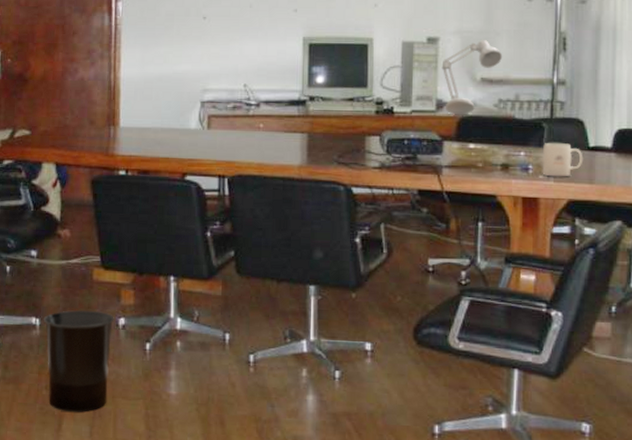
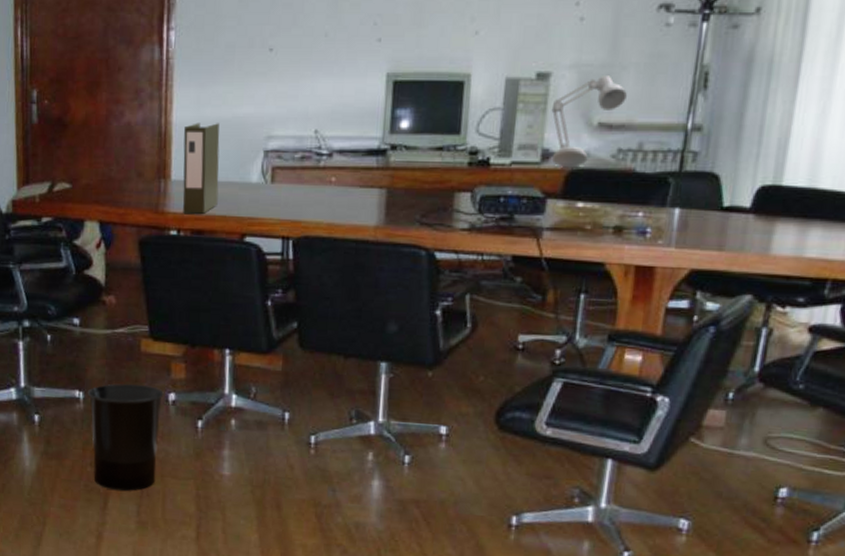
binder: none [130,78,162,156] -> present [183,123,220,214]
mug: present [541,142,583,177] -> none [662,201,715,243]

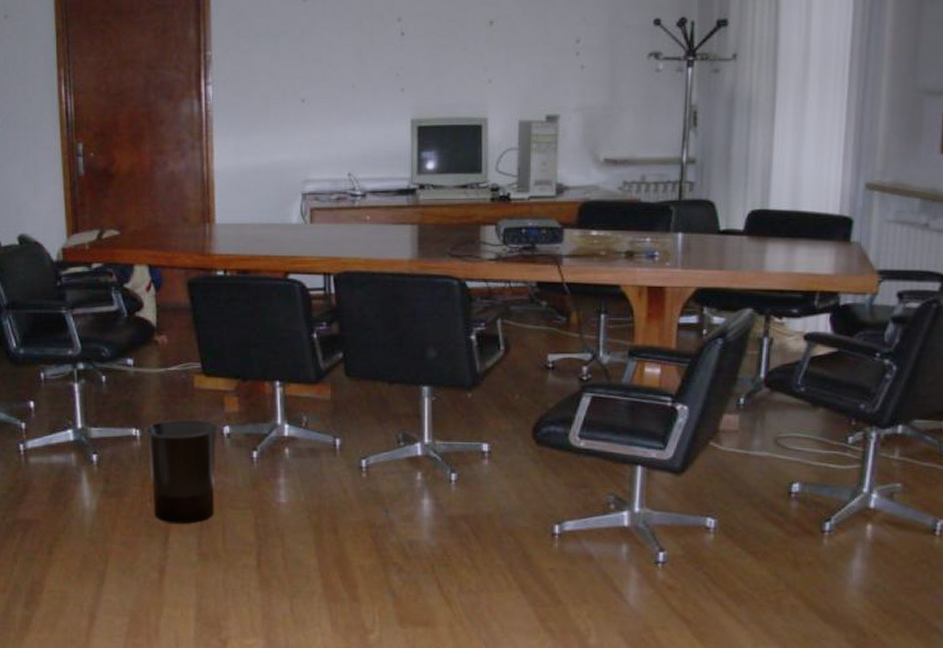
binder: present [183,123,220,214] -> none [226,169,261,254]
desk lamp: present [551,76,627,168] -> none [562,117,627,200]

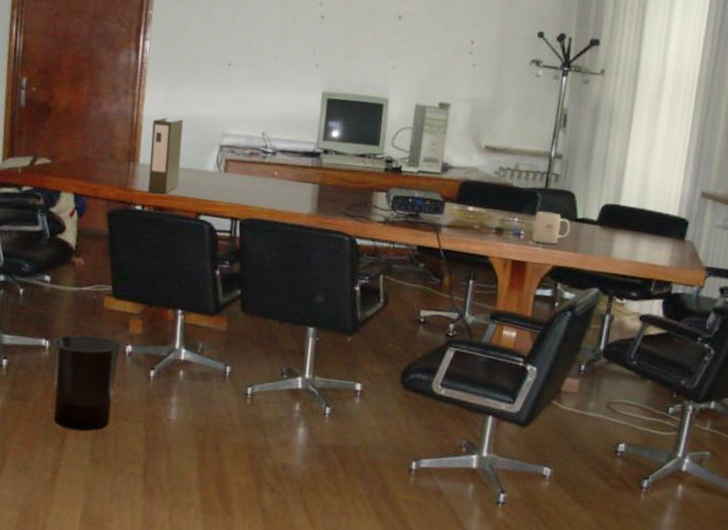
binder: none [226,169,261,254] -> present [148,118,183,194]
mug: none [668,226,713,264] -> present [532,211,571,245]

